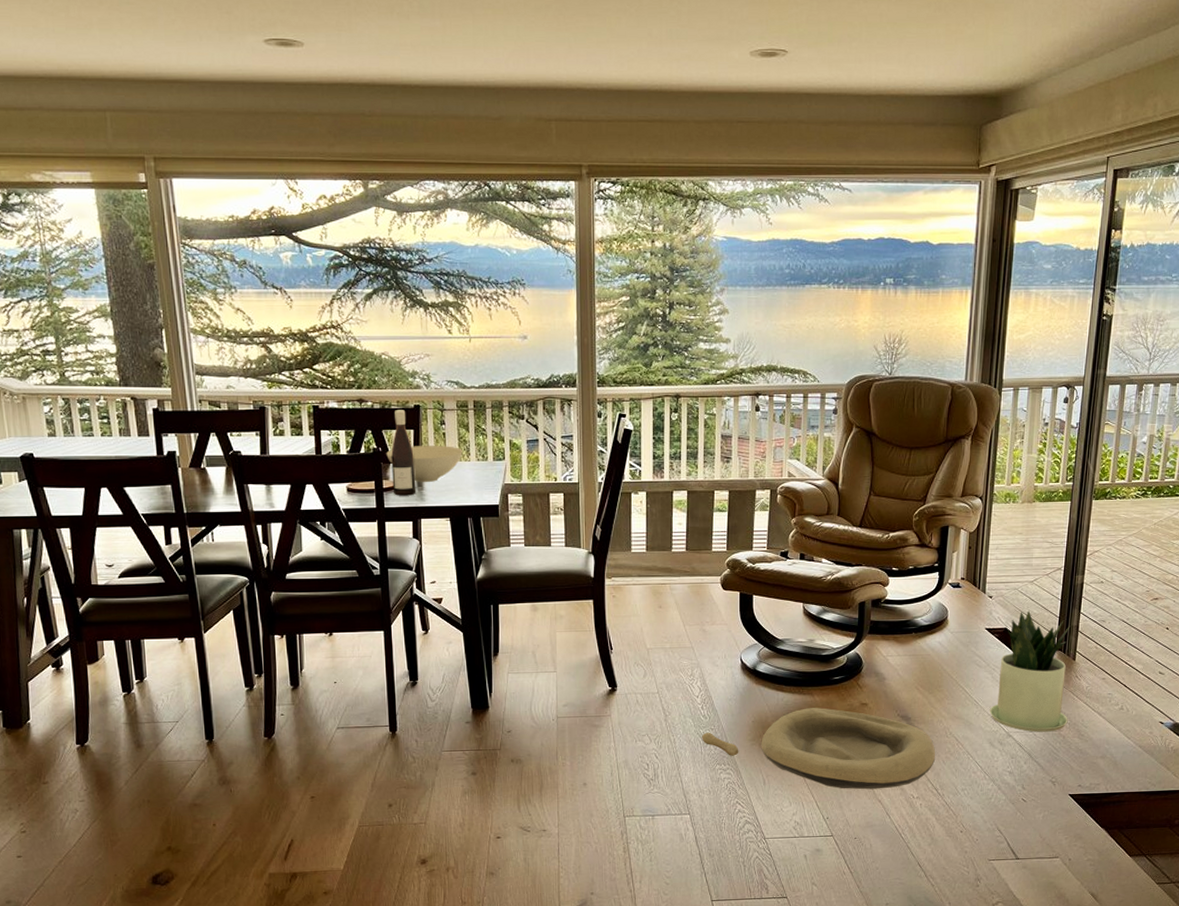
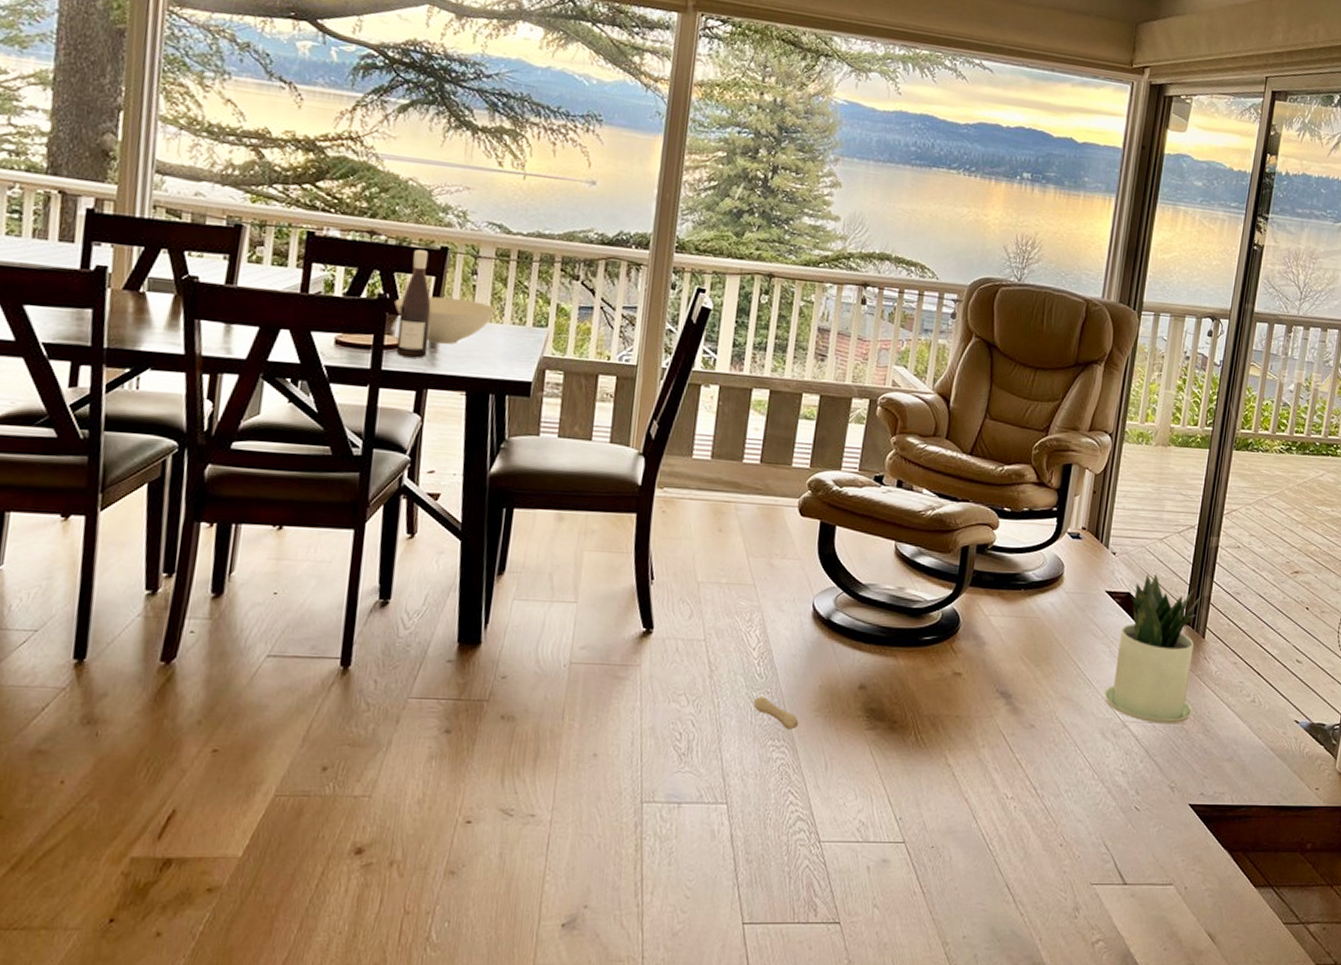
dog bed: present [761,708,936,790] -> none [826,673,1038,784]

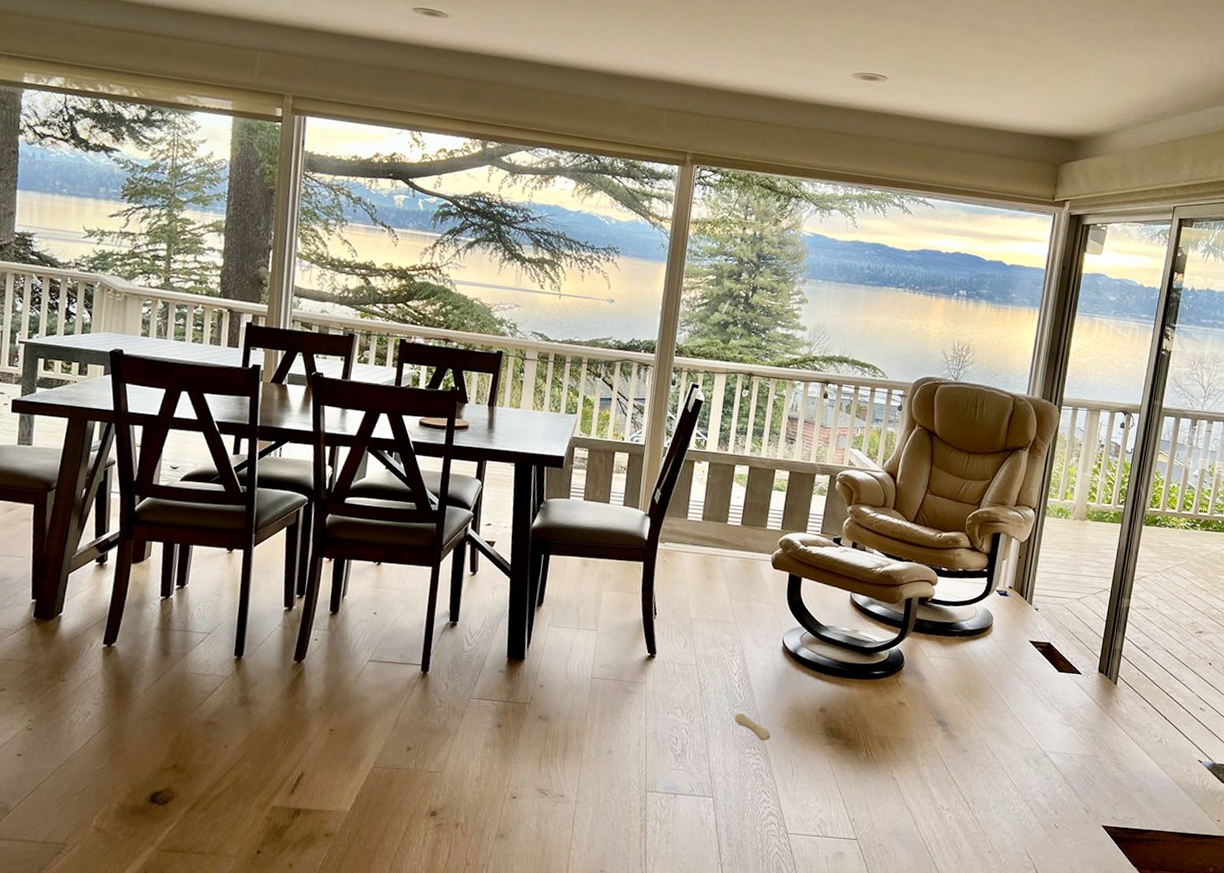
bowl: present [394,296,495,345] -> none [463,389,537,427]
bottle: present [395,249,432,358] -> none [463,353,490,437]
planter: present [1104,574,1202,724] -> none [1027,628,1114,757]

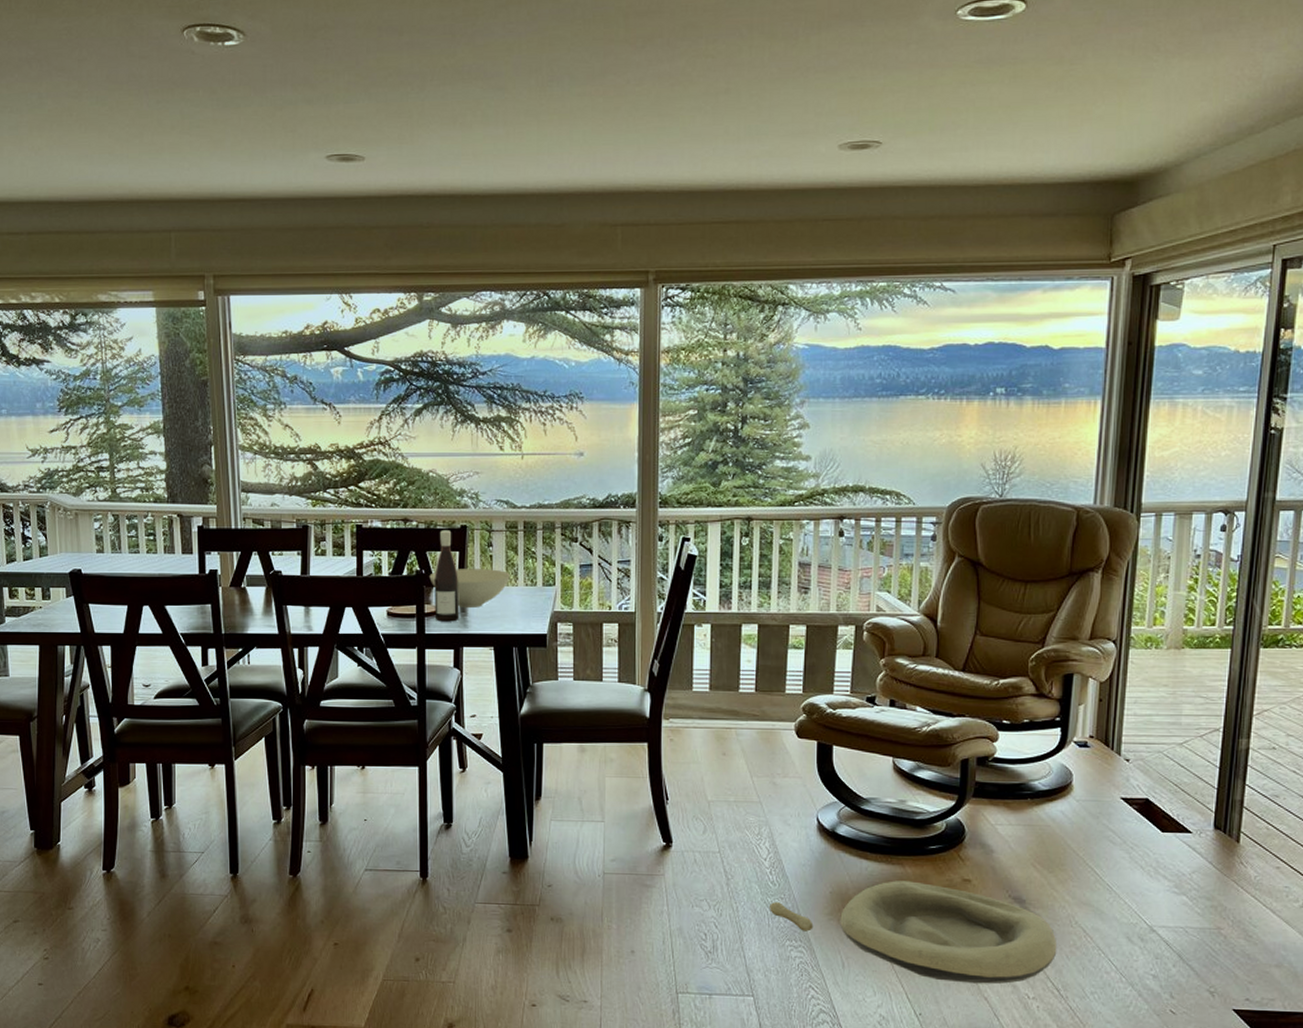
bottle: none [463,353,490,437] -> present [434,530,460,622]
bowl: none [463,389,537,427] -> present [429,569,510,609]
dog bed: none [793,700,970,796] -> present [840,881,1057,984]

